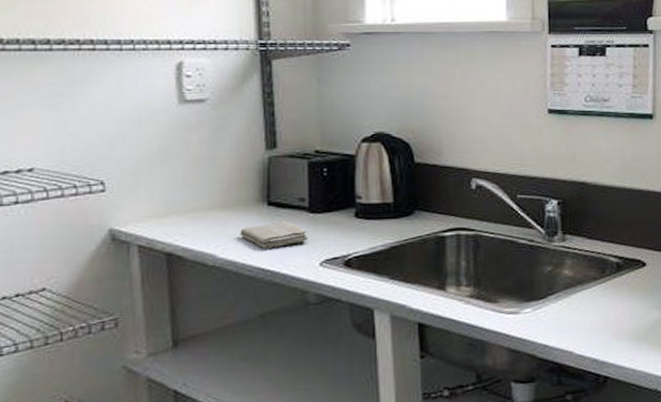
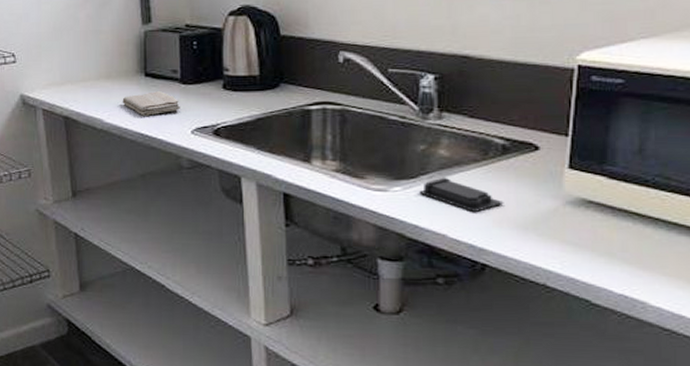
soap bar: none [546,296,620,328] -> present [418,177,504,213]

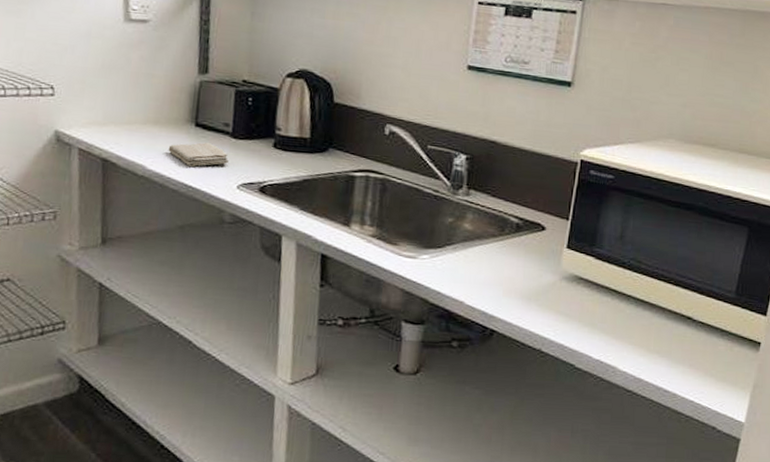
soap bar: present [418,177,504,213] -> none [443,248,514,283]

